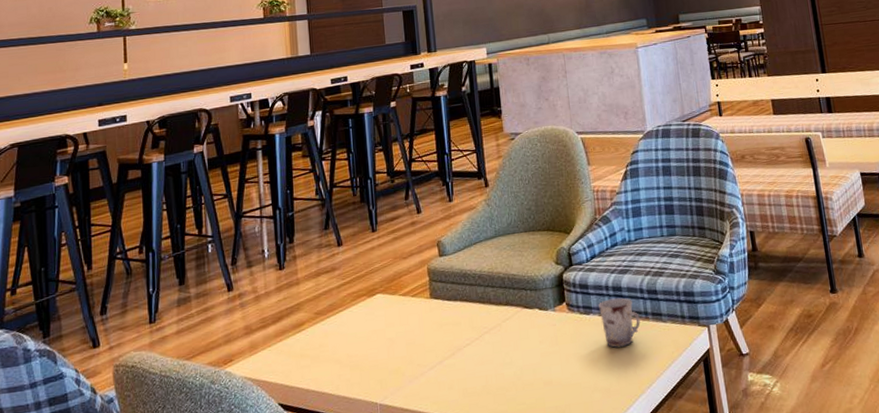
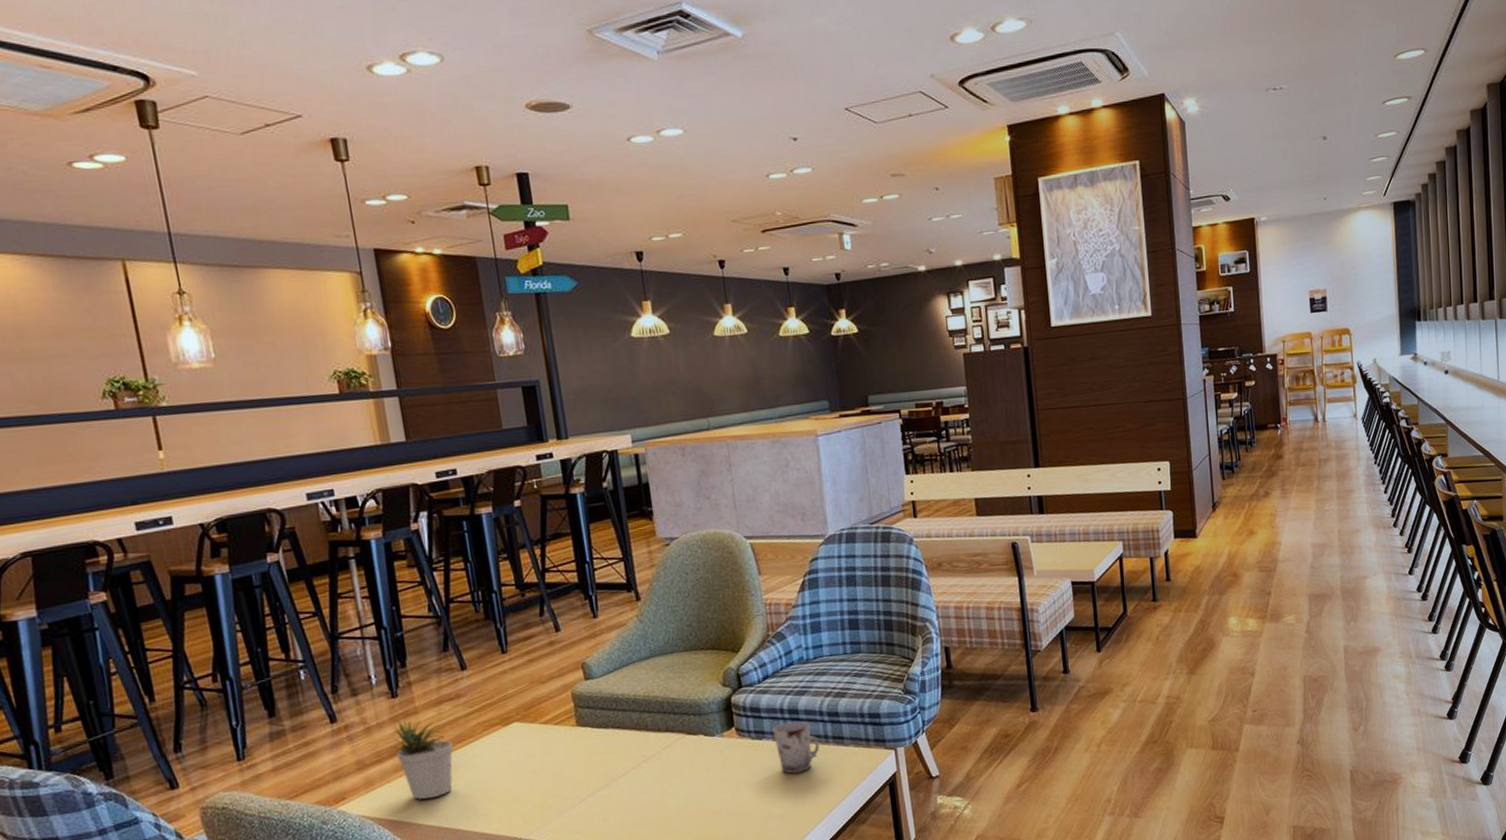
potted plant: none [273,290,326,363] -> present [389,720,453,800]

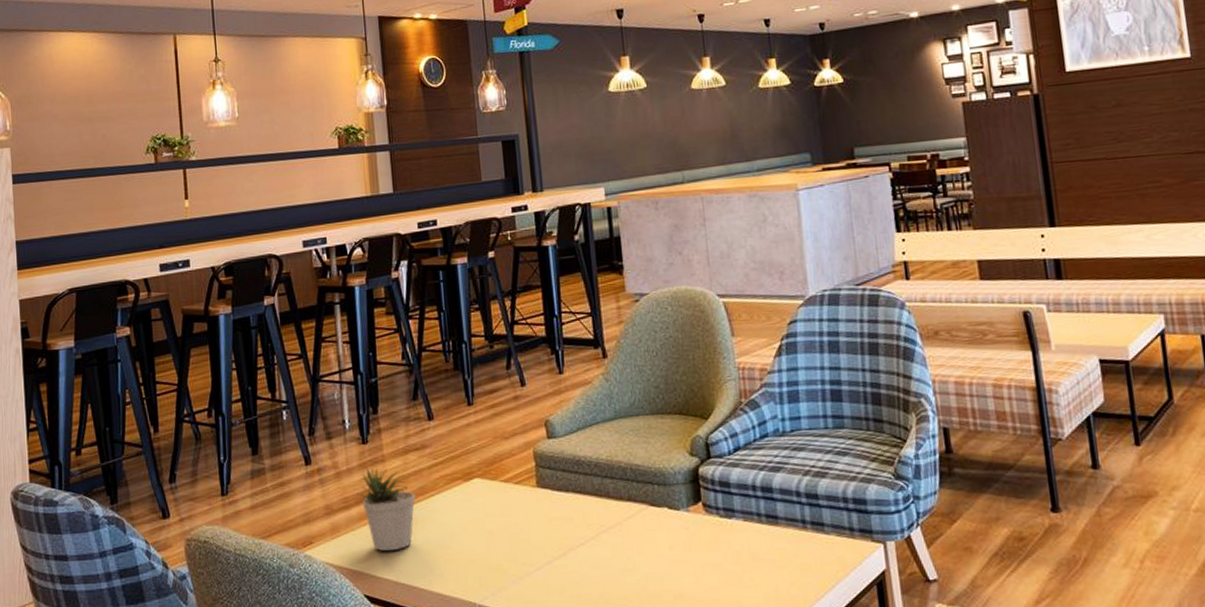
cup: present [772,721,820,774] -> none [743,500,796,560]

